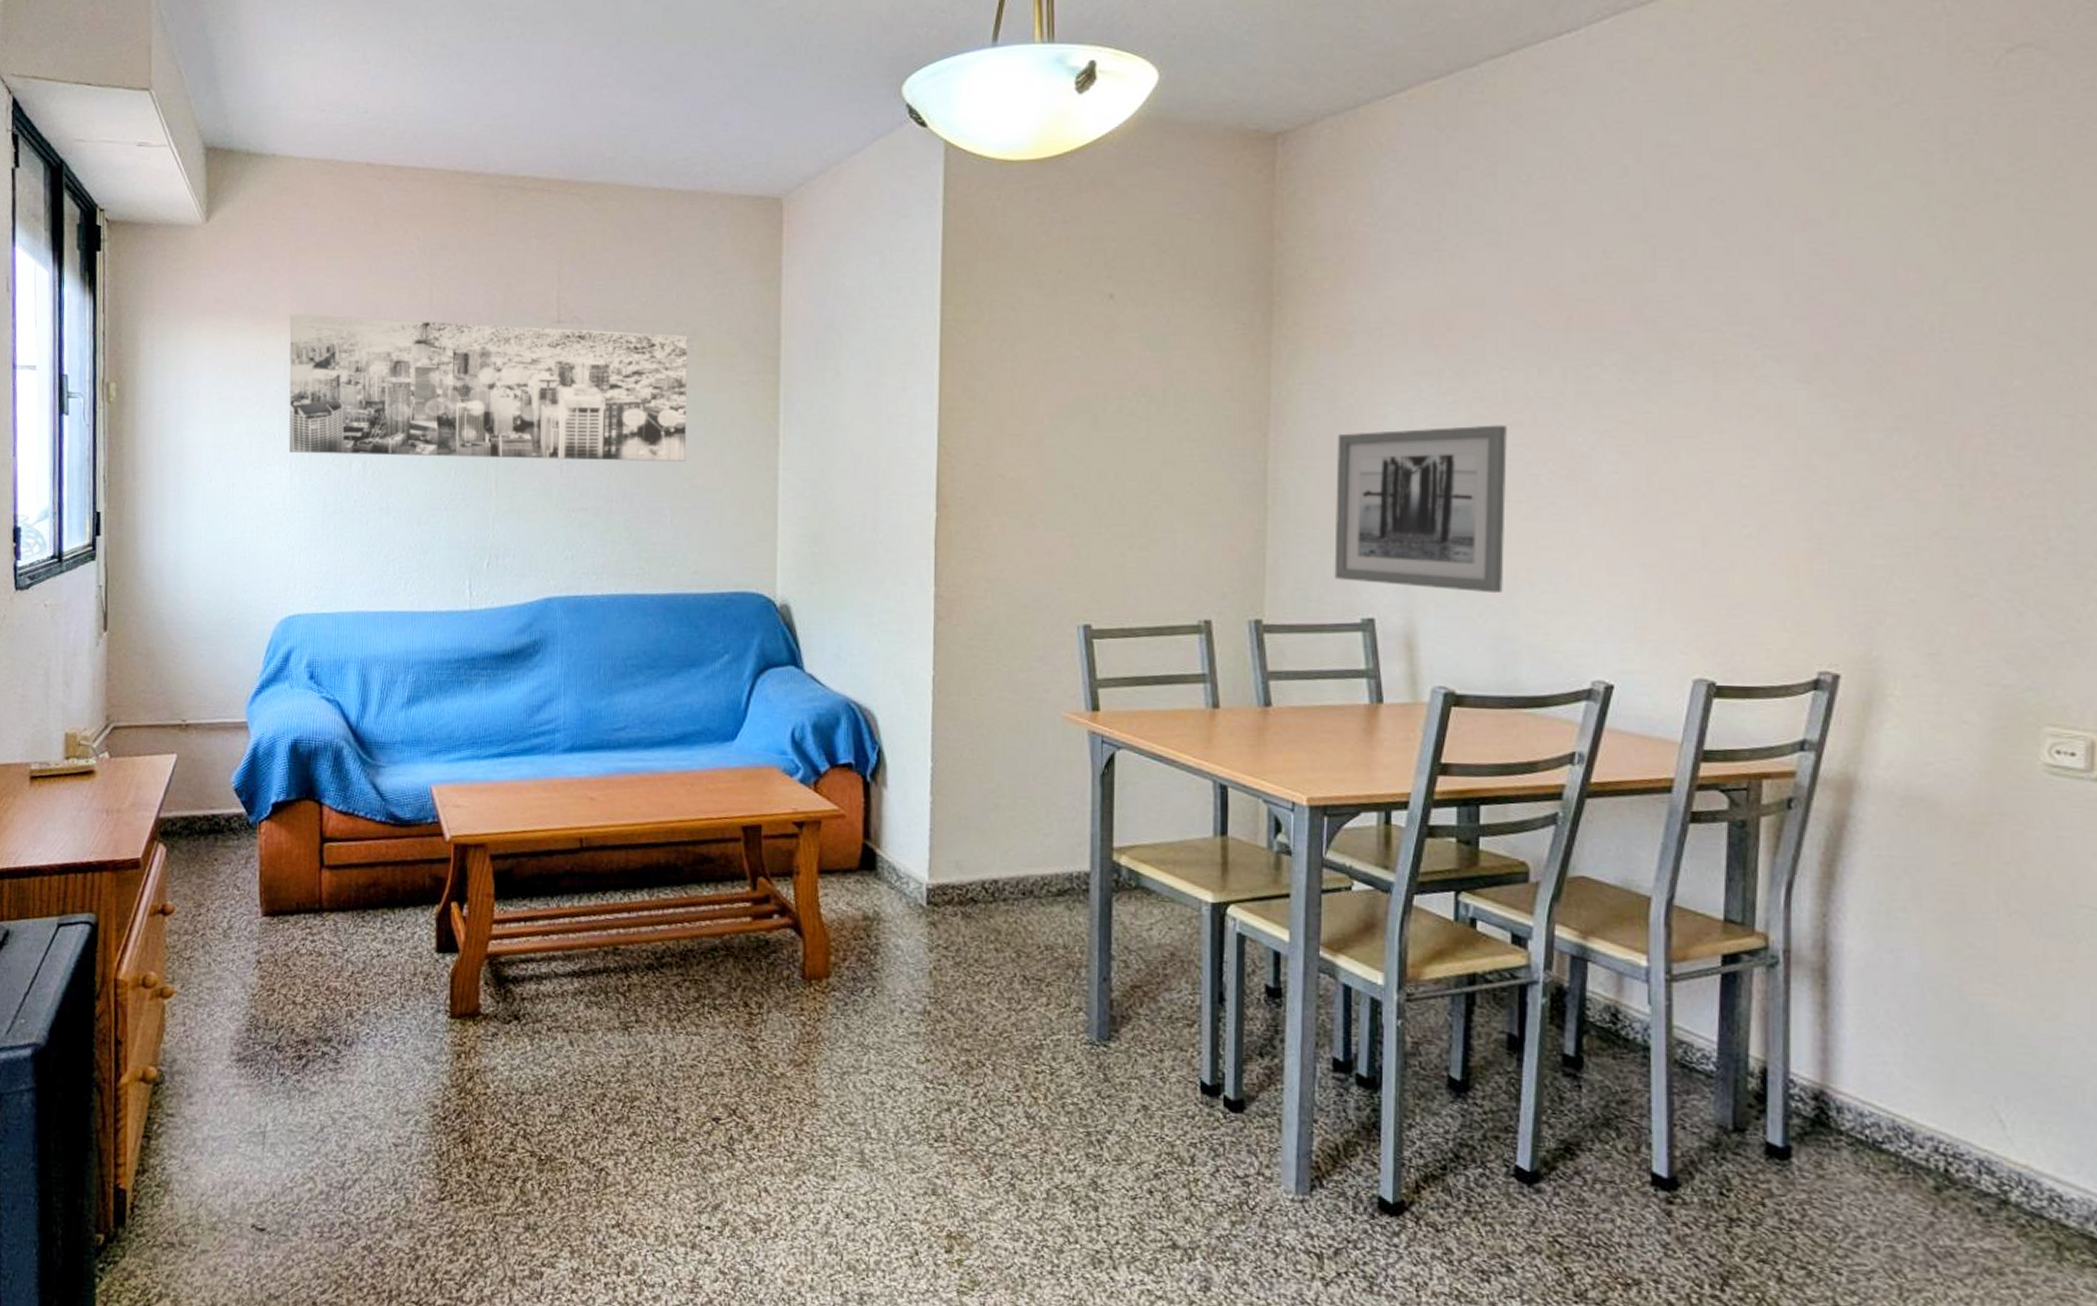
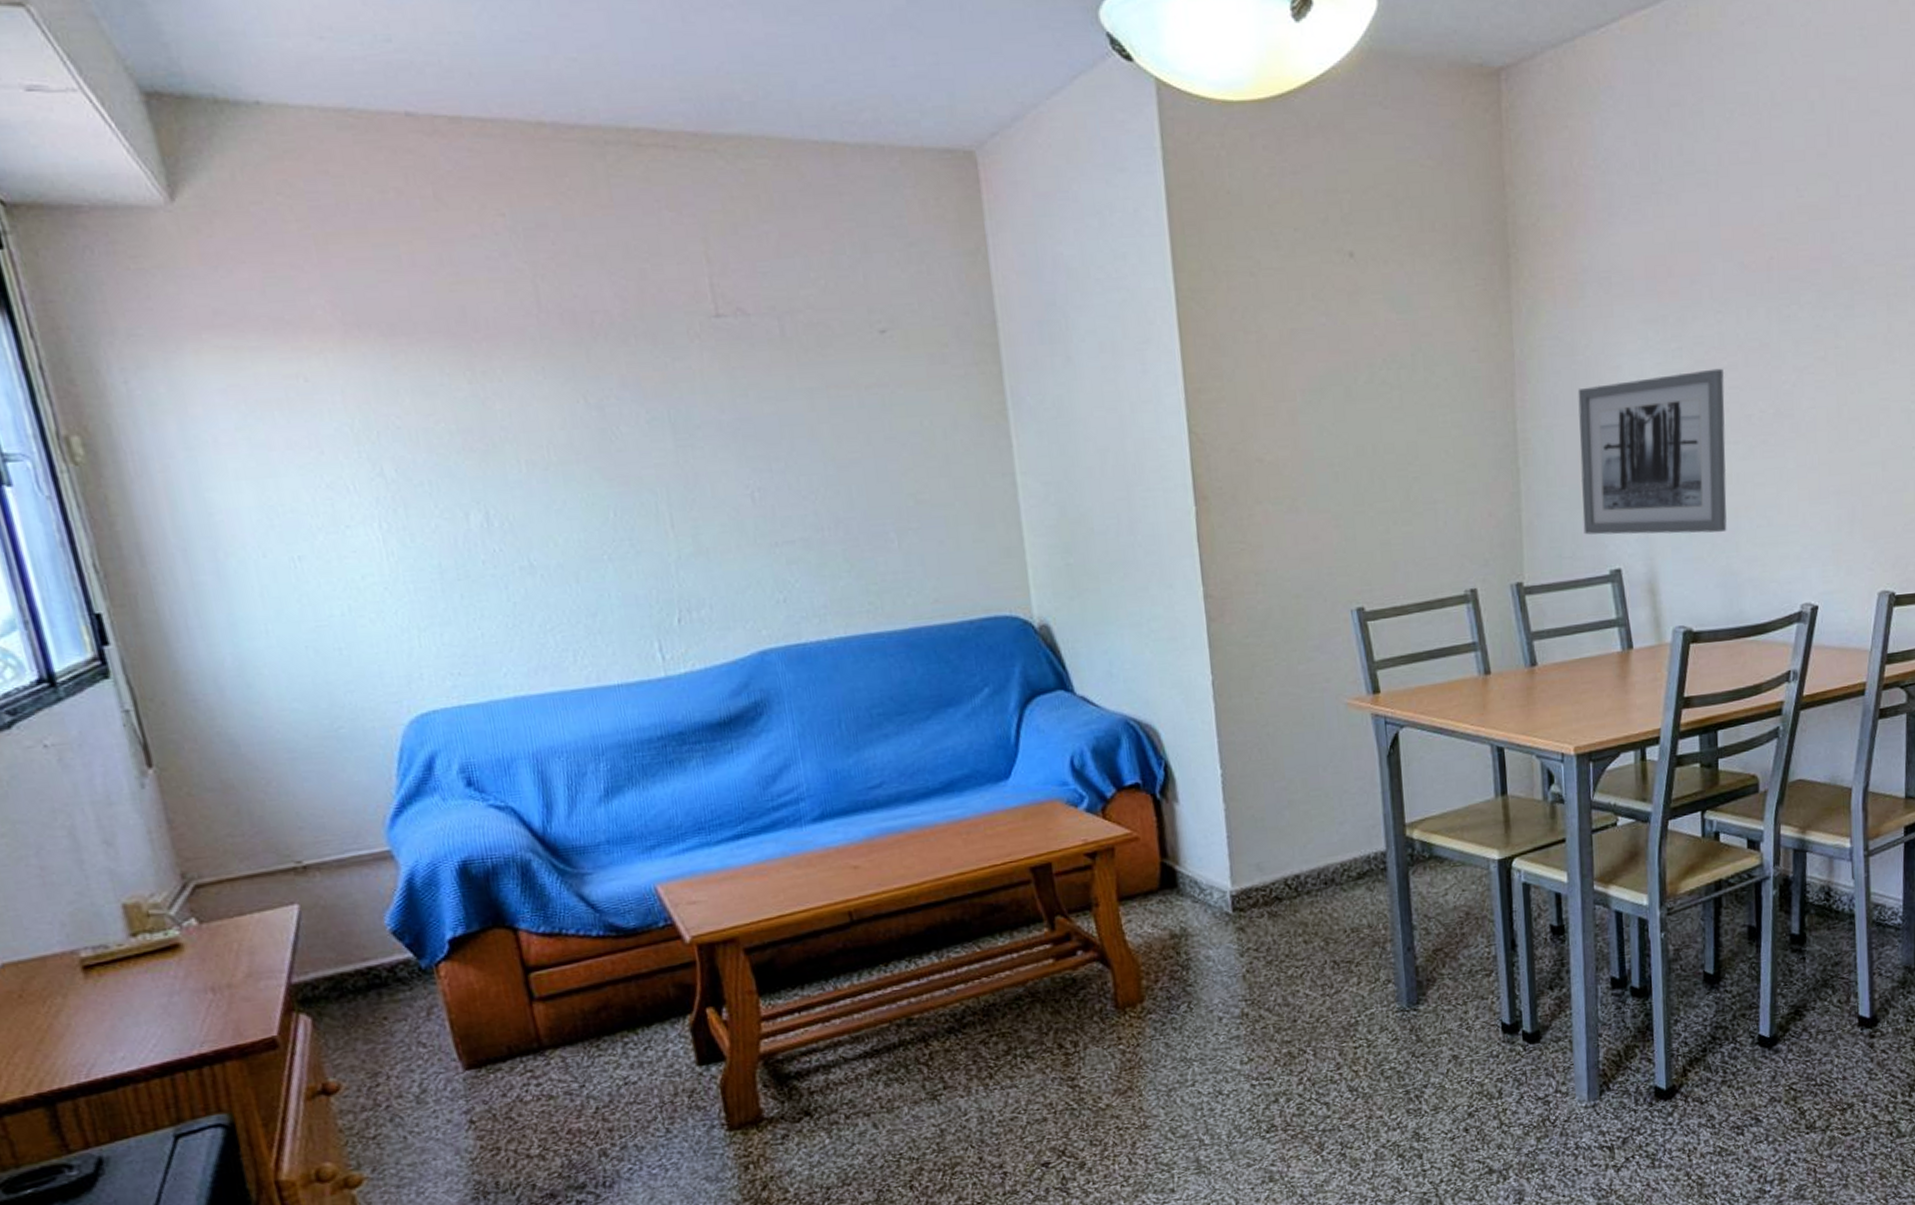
wall art: present [288,314,688,461] -> none [334,323,906,509]

